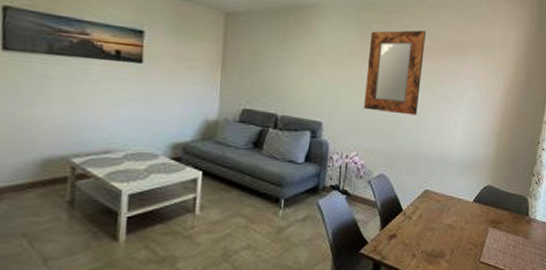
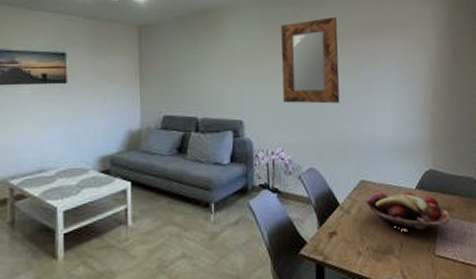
fruit basket: none [427,202,499,239] -> present [366,192,451,230]

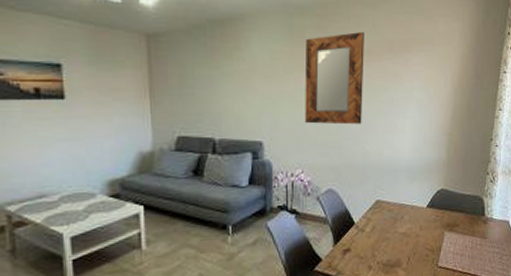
fruit basket: present [366,192,451,230] -> none [380,210,455,245]

